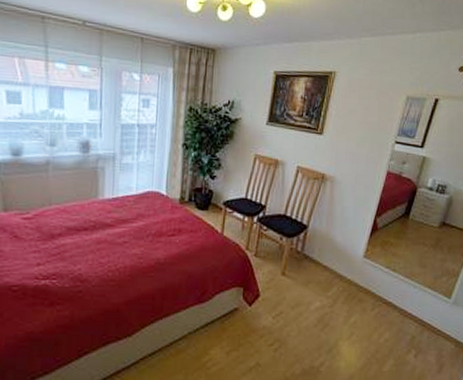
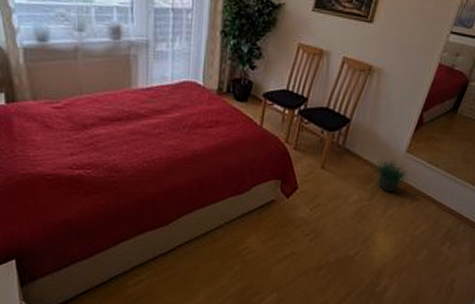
potted plant: none [334,262,368,299] -> present [374,156,408,193]

